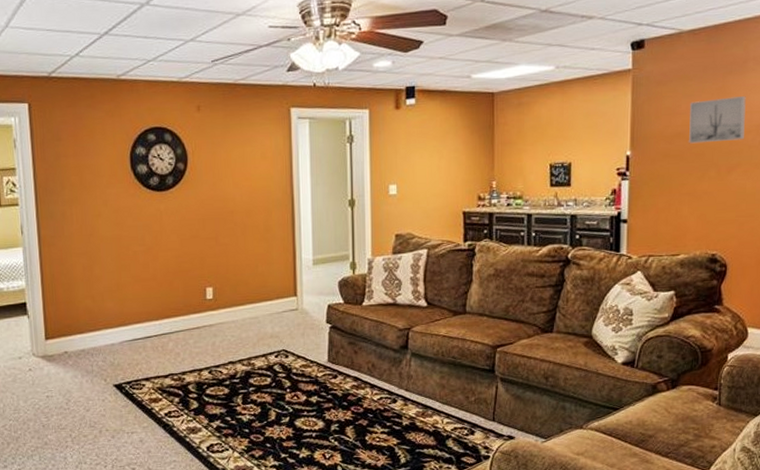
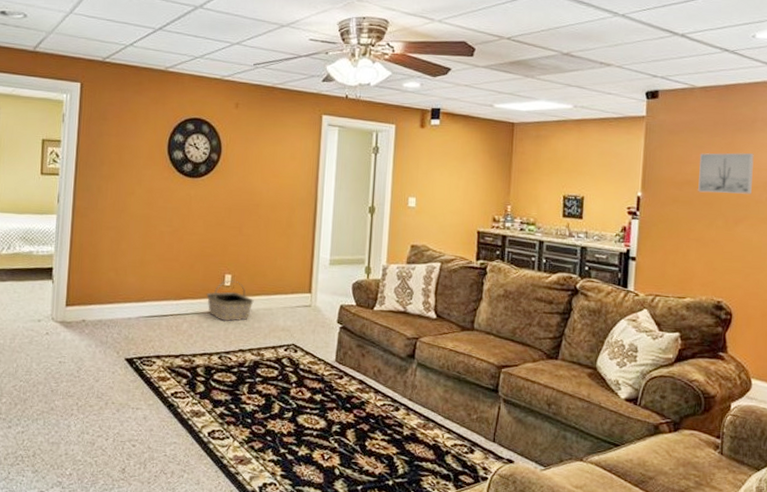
basket: none [189,293,239,335] -> present [206,280,254,322]

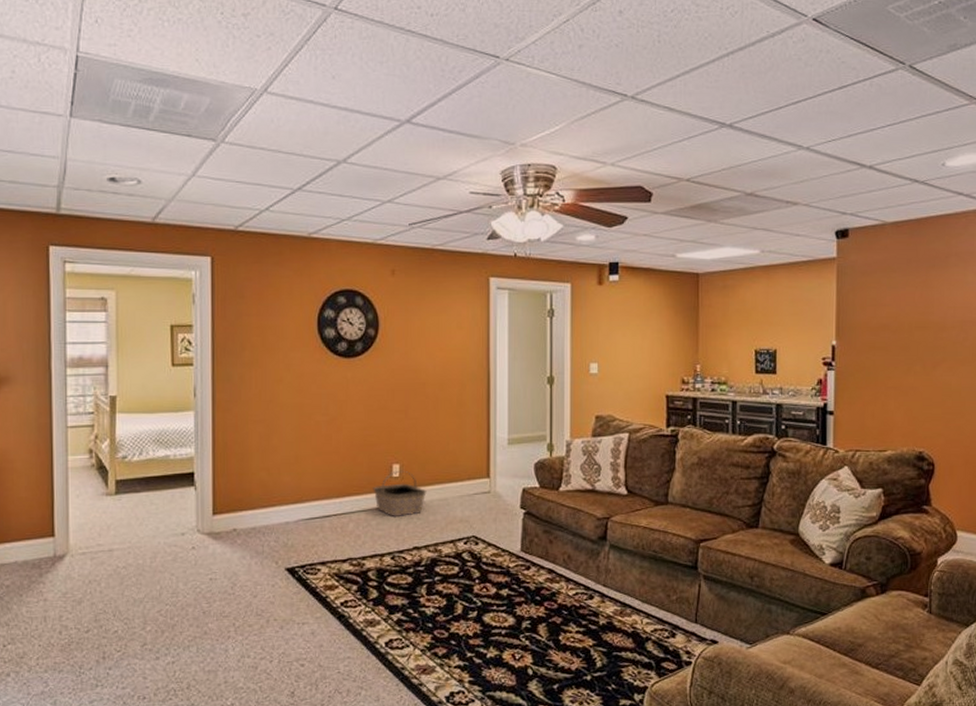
wall art: present [697,153,754,194] -> none [893,291,949,337]

